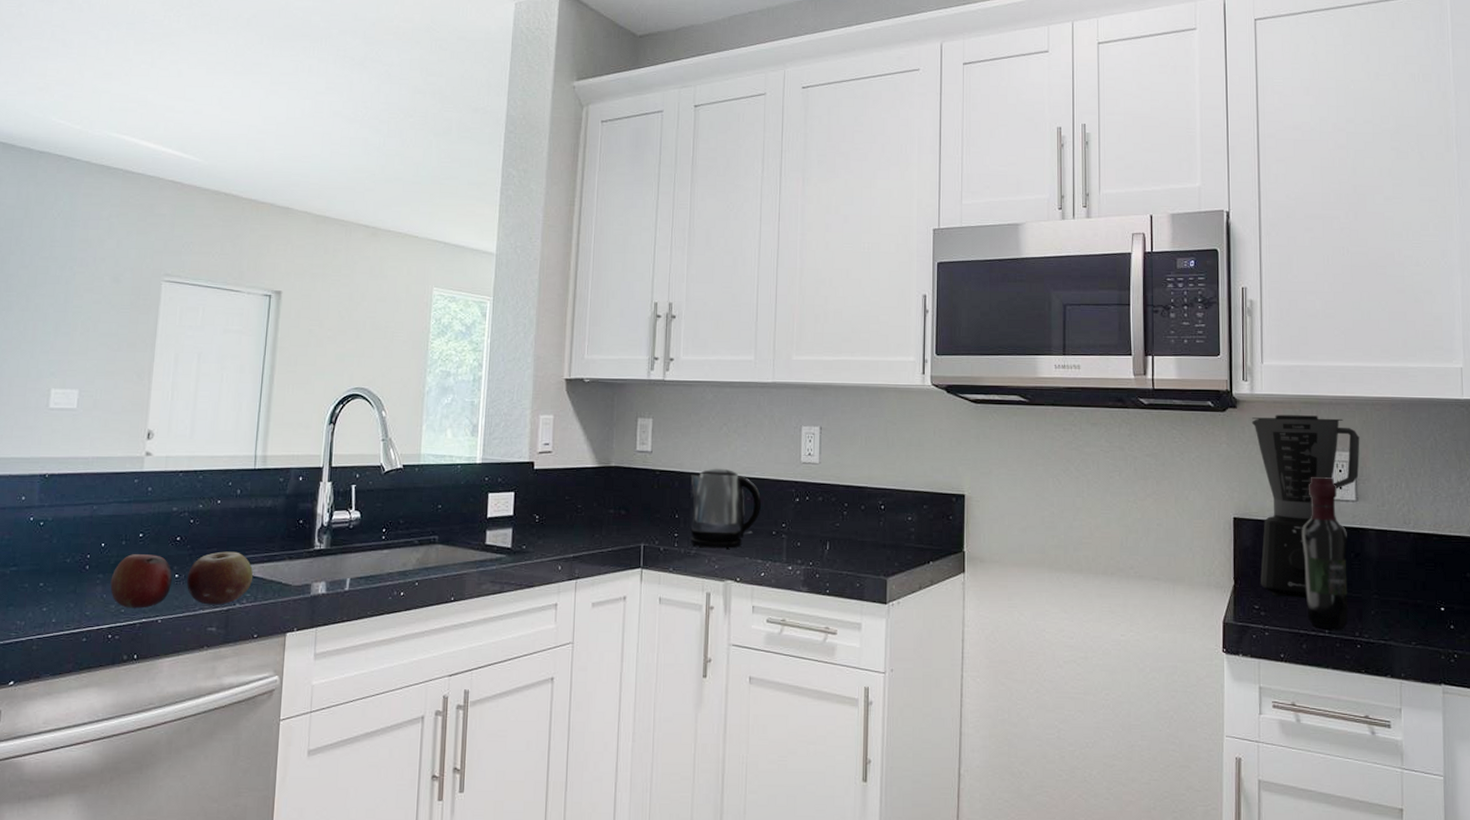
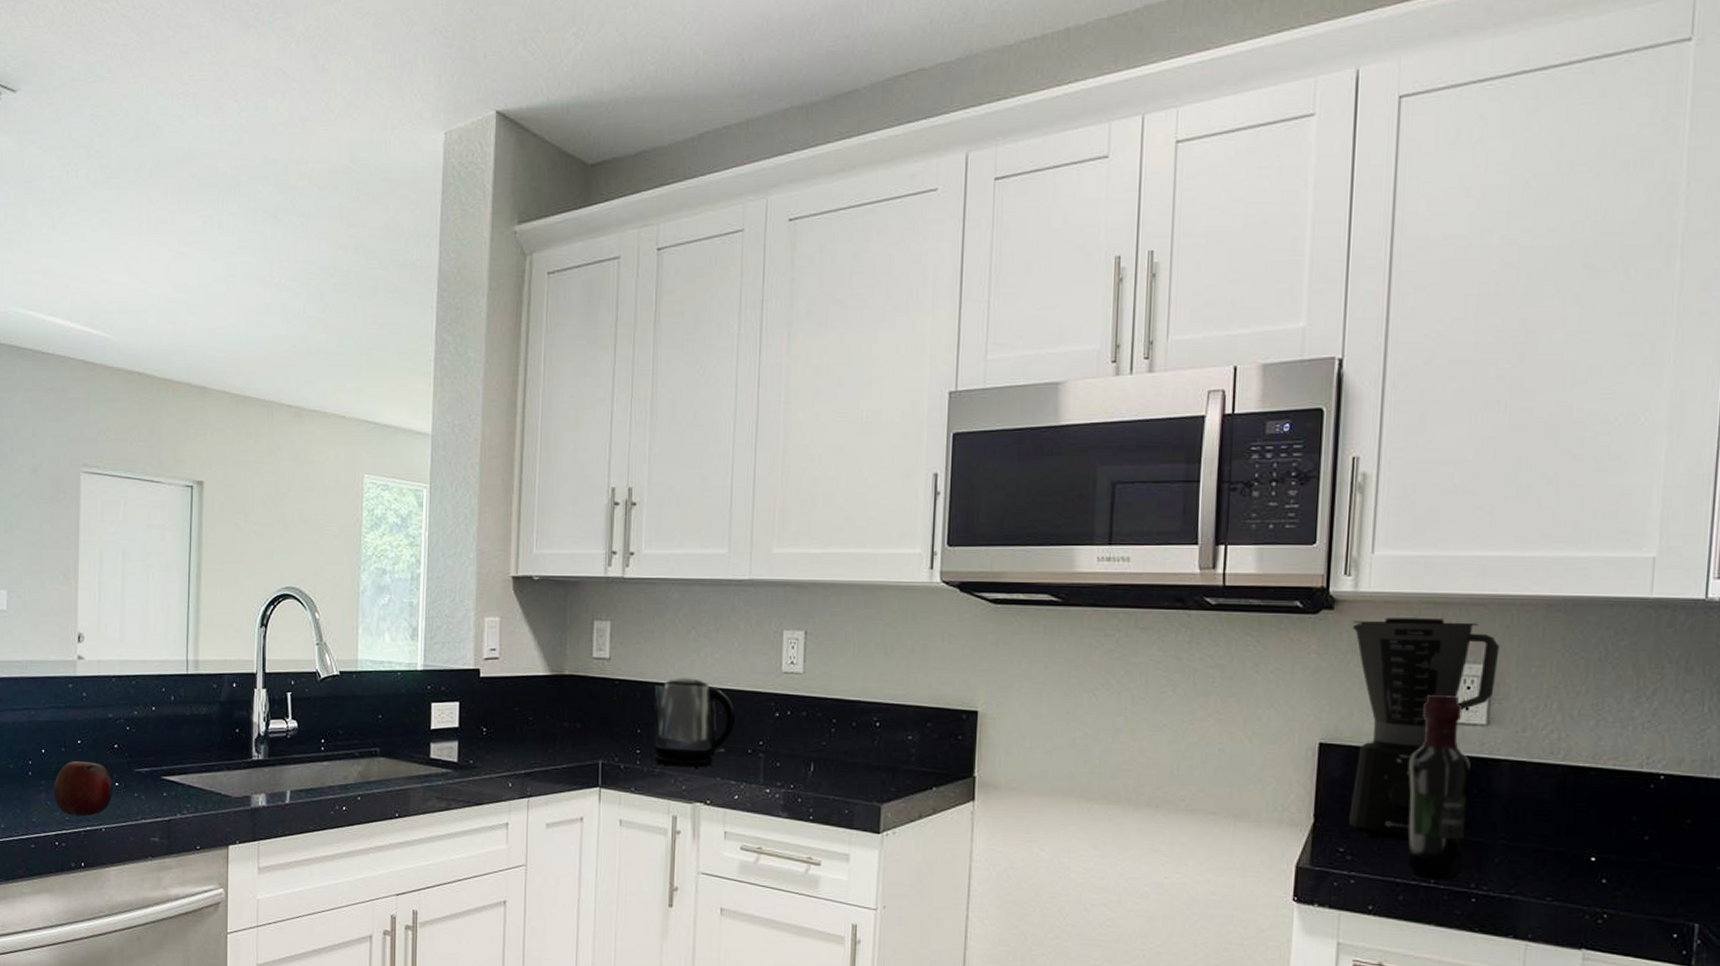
fruit: present [186,551,254,605] -> none [127,760,193,815]

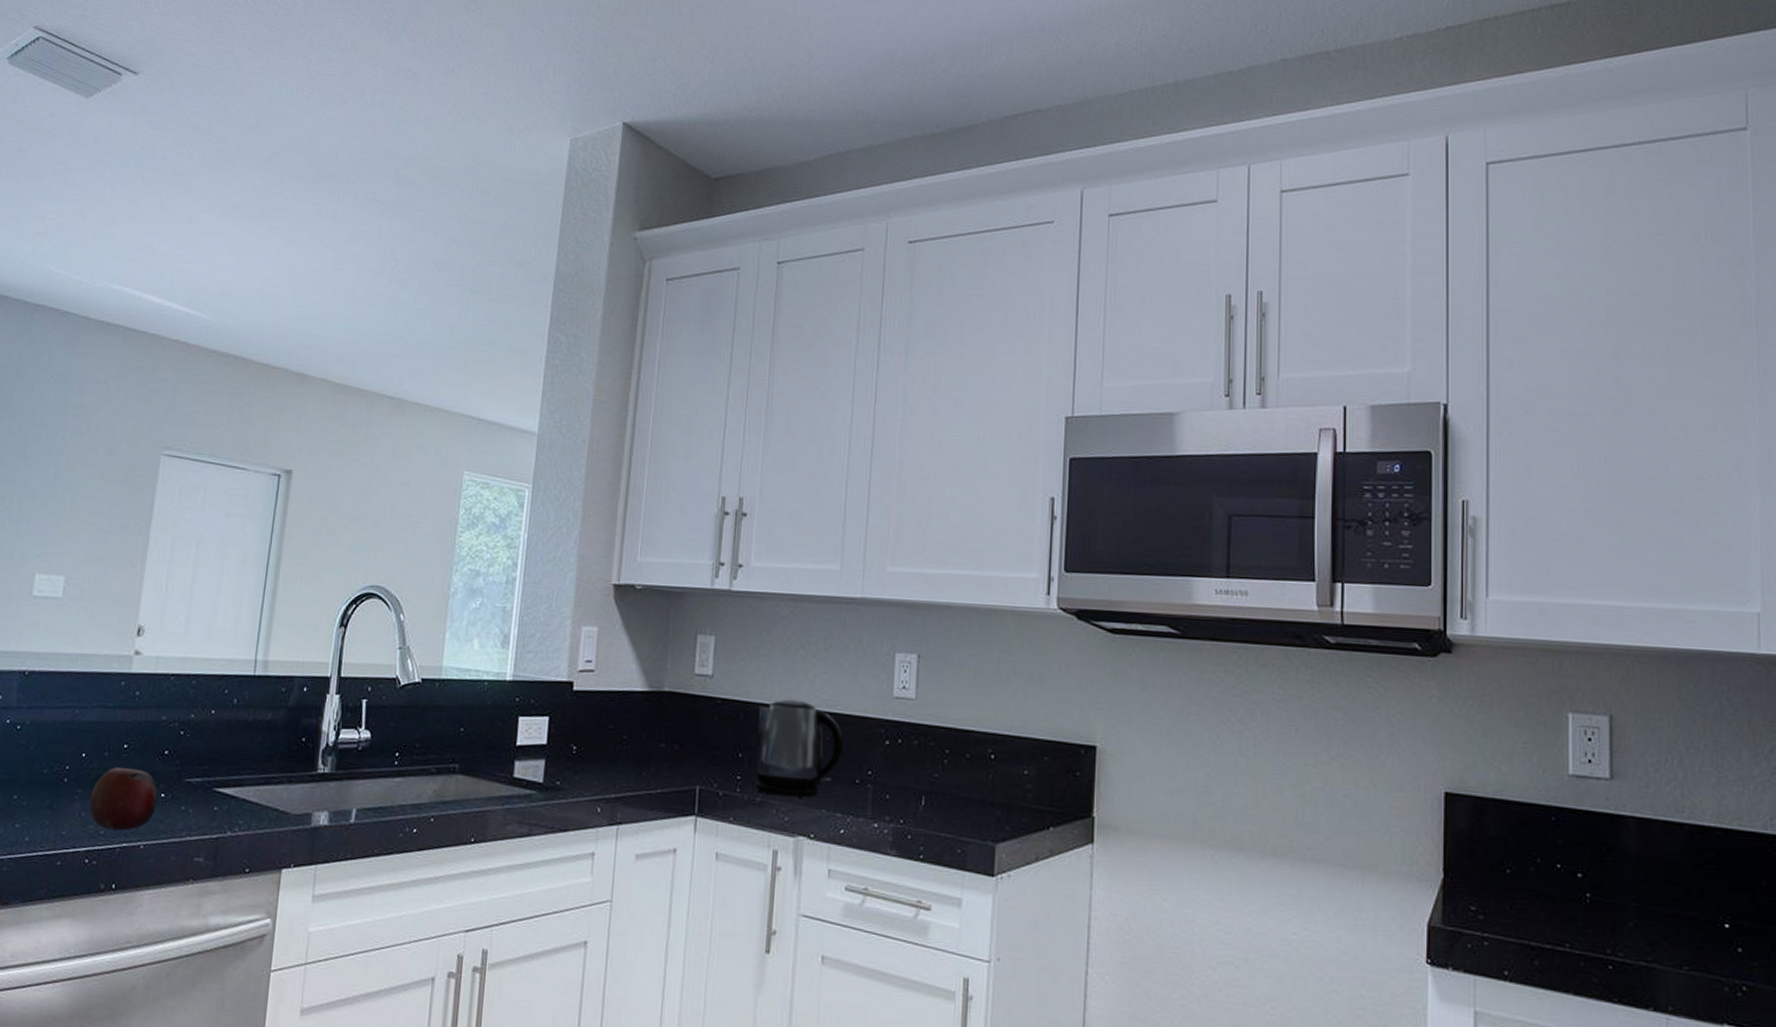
blender: present [1349,617,1500,841] -> none [1471,663,1617,901]
wine bottle: present [1407,694,1471,880] -> none [1535,744,1598,945]

